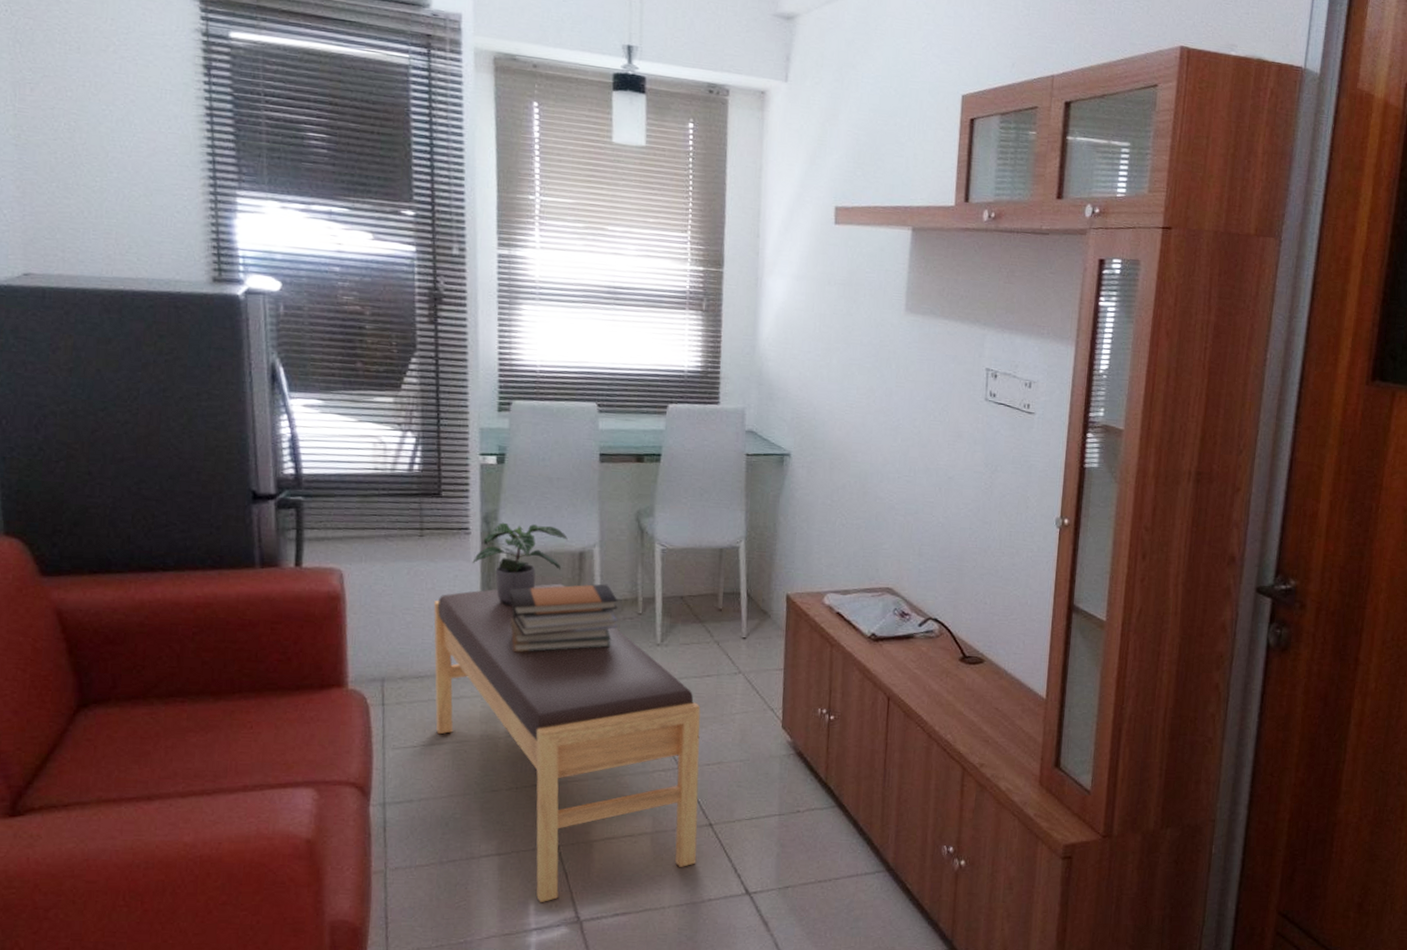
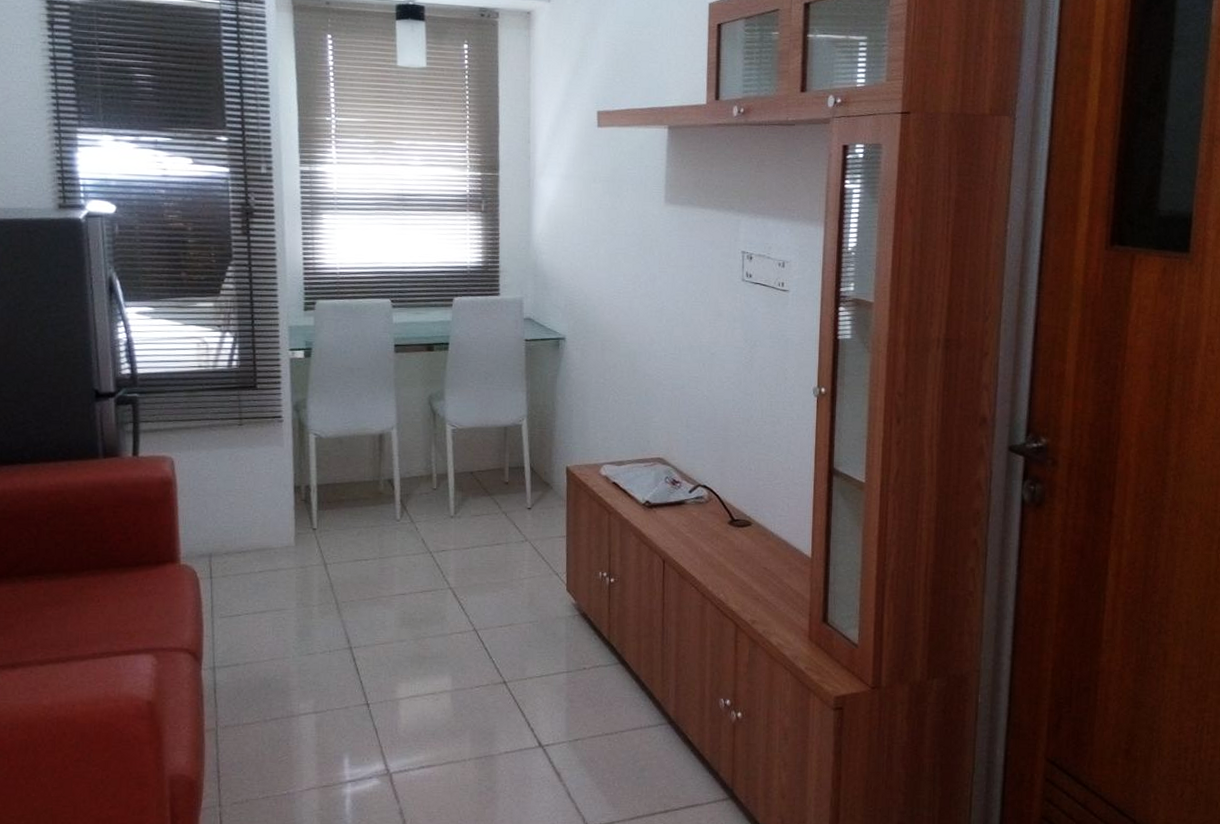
bench: present [433,583,701,902] -> none [252,463,493,756]
potted plant: present [472,522,568,605] -> none [285,410,368,485]
book stack: present [509,584,618,653] -> none [318,462,415,528]

